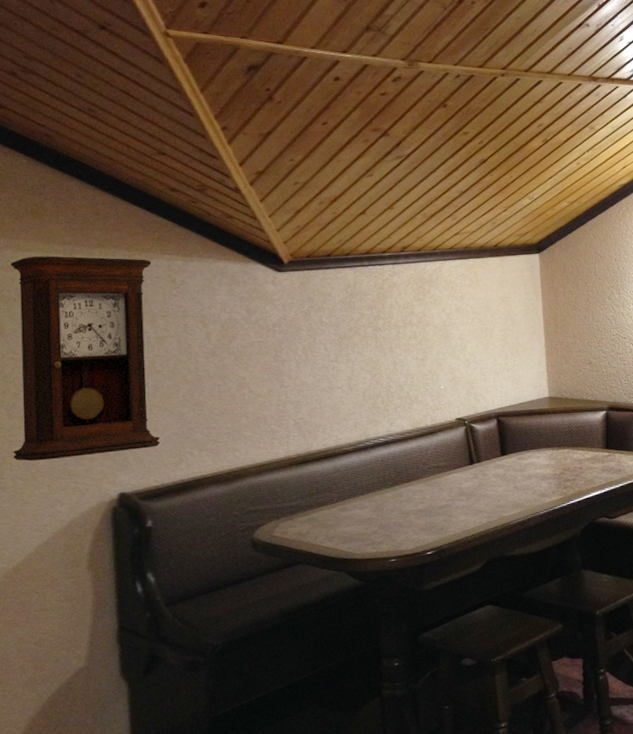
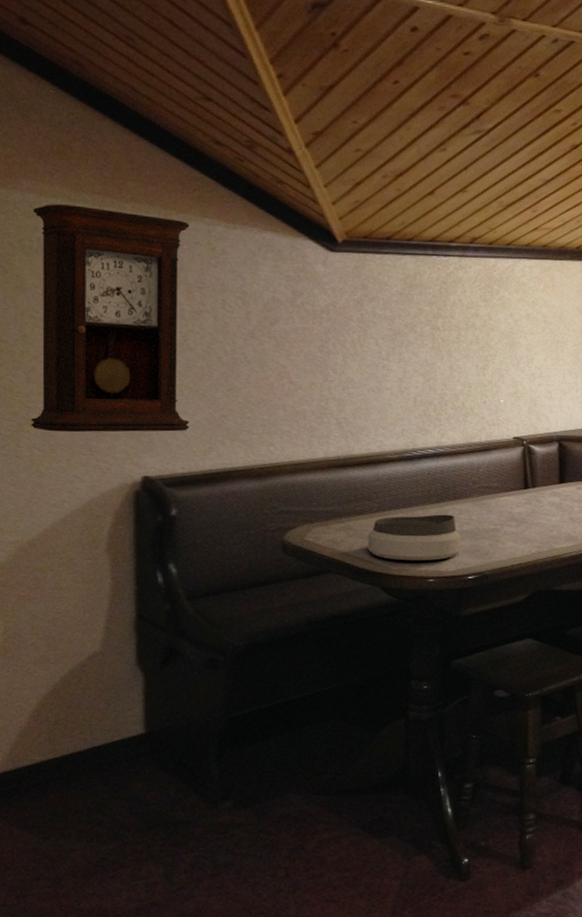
bowl: none [331,496,418,545] -> present [367,514,461,560]

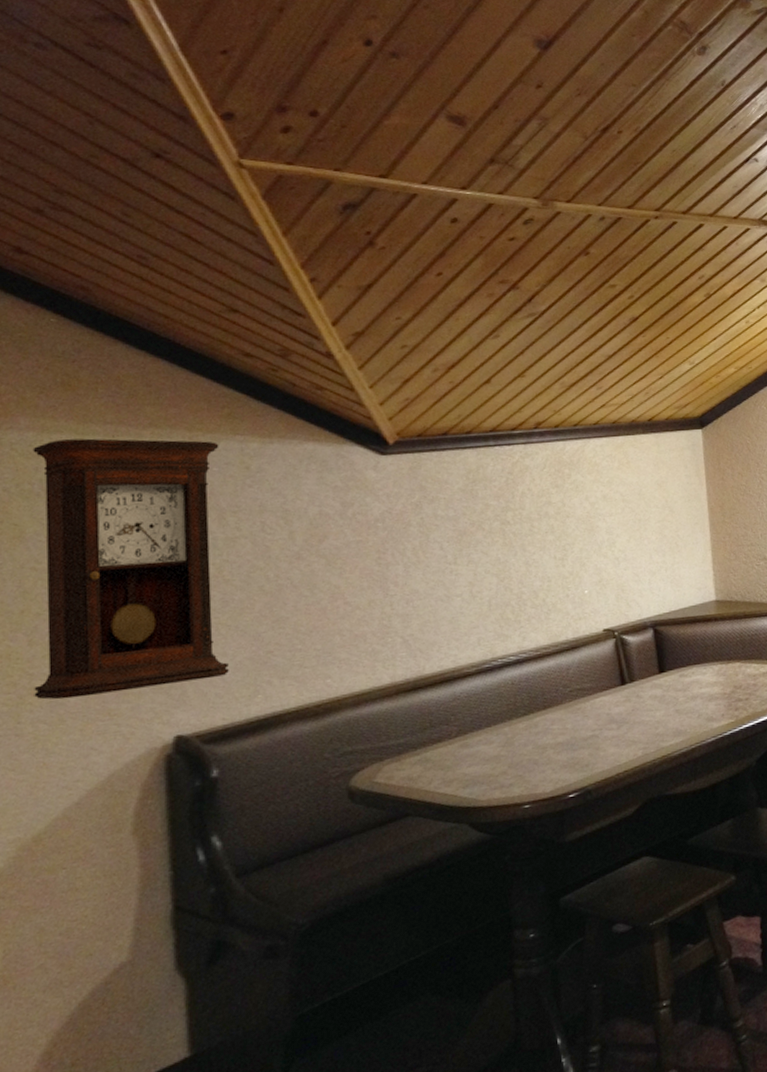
bowl: present [367,514,461,560] -> none [448,726,557,790]

